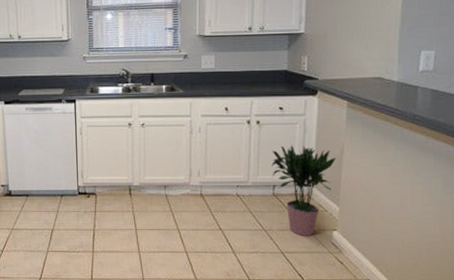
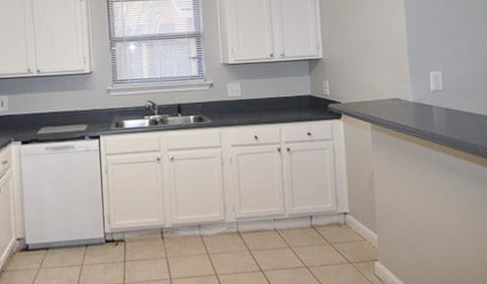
potted plant: present [272,144,337,236] -> none [305,170,368,270]

